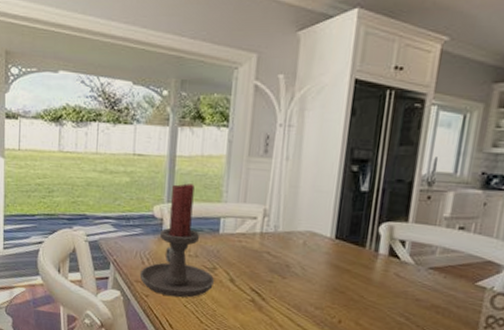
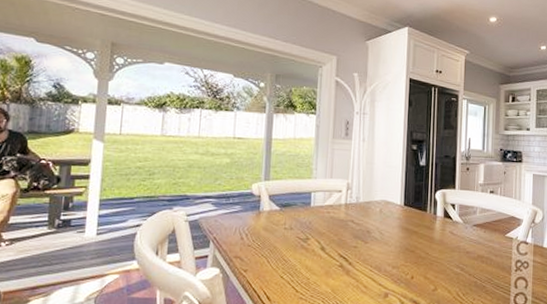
candle holder: present [139,183,215,298] -> none [238,163,308,270]

